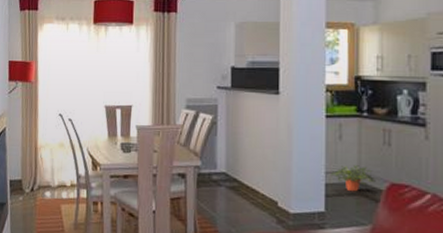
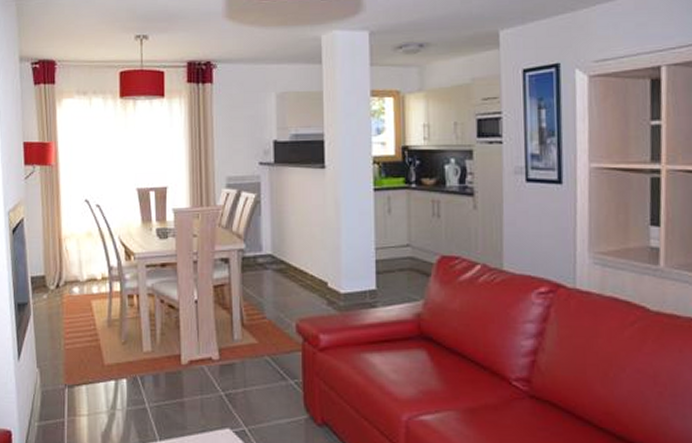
potted plant: present [330,165,376,192] -> none [380,239,426,267]

